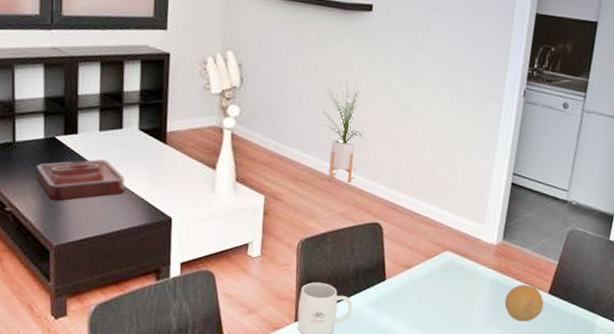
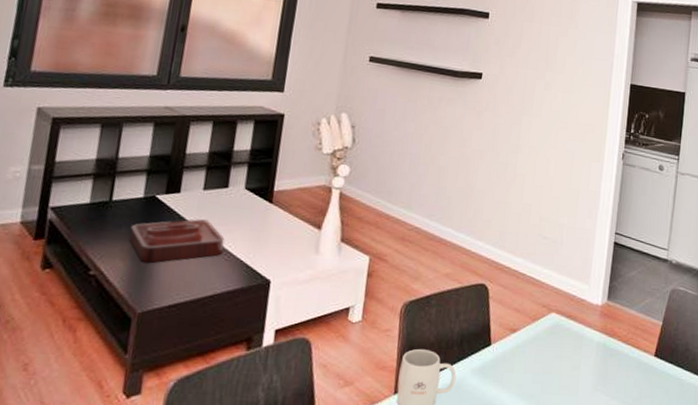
house plant: present [323,81,363,184] -> none [432,142,471,244]
fruit: present [504,284,544,322] -> none [611,347,651,388]

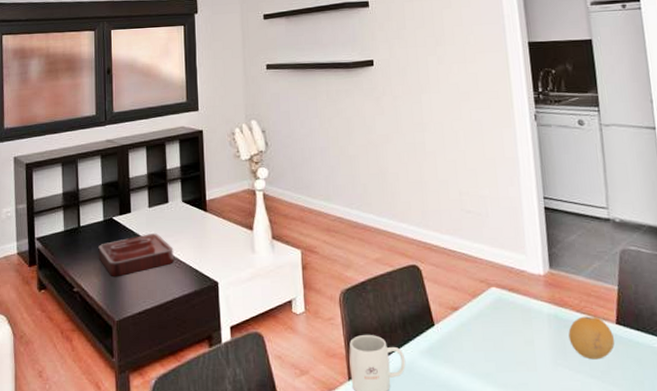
fruit: none [611,347,651,388] -> present [568,316,615,360]

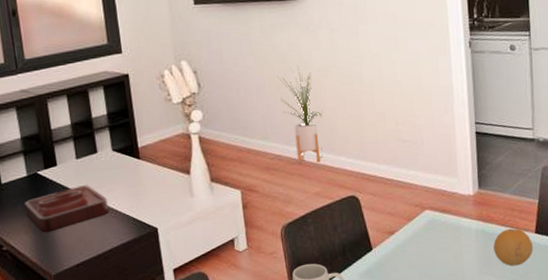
house plant: none [341,131,384,228] -> present [277,66,323,164]

